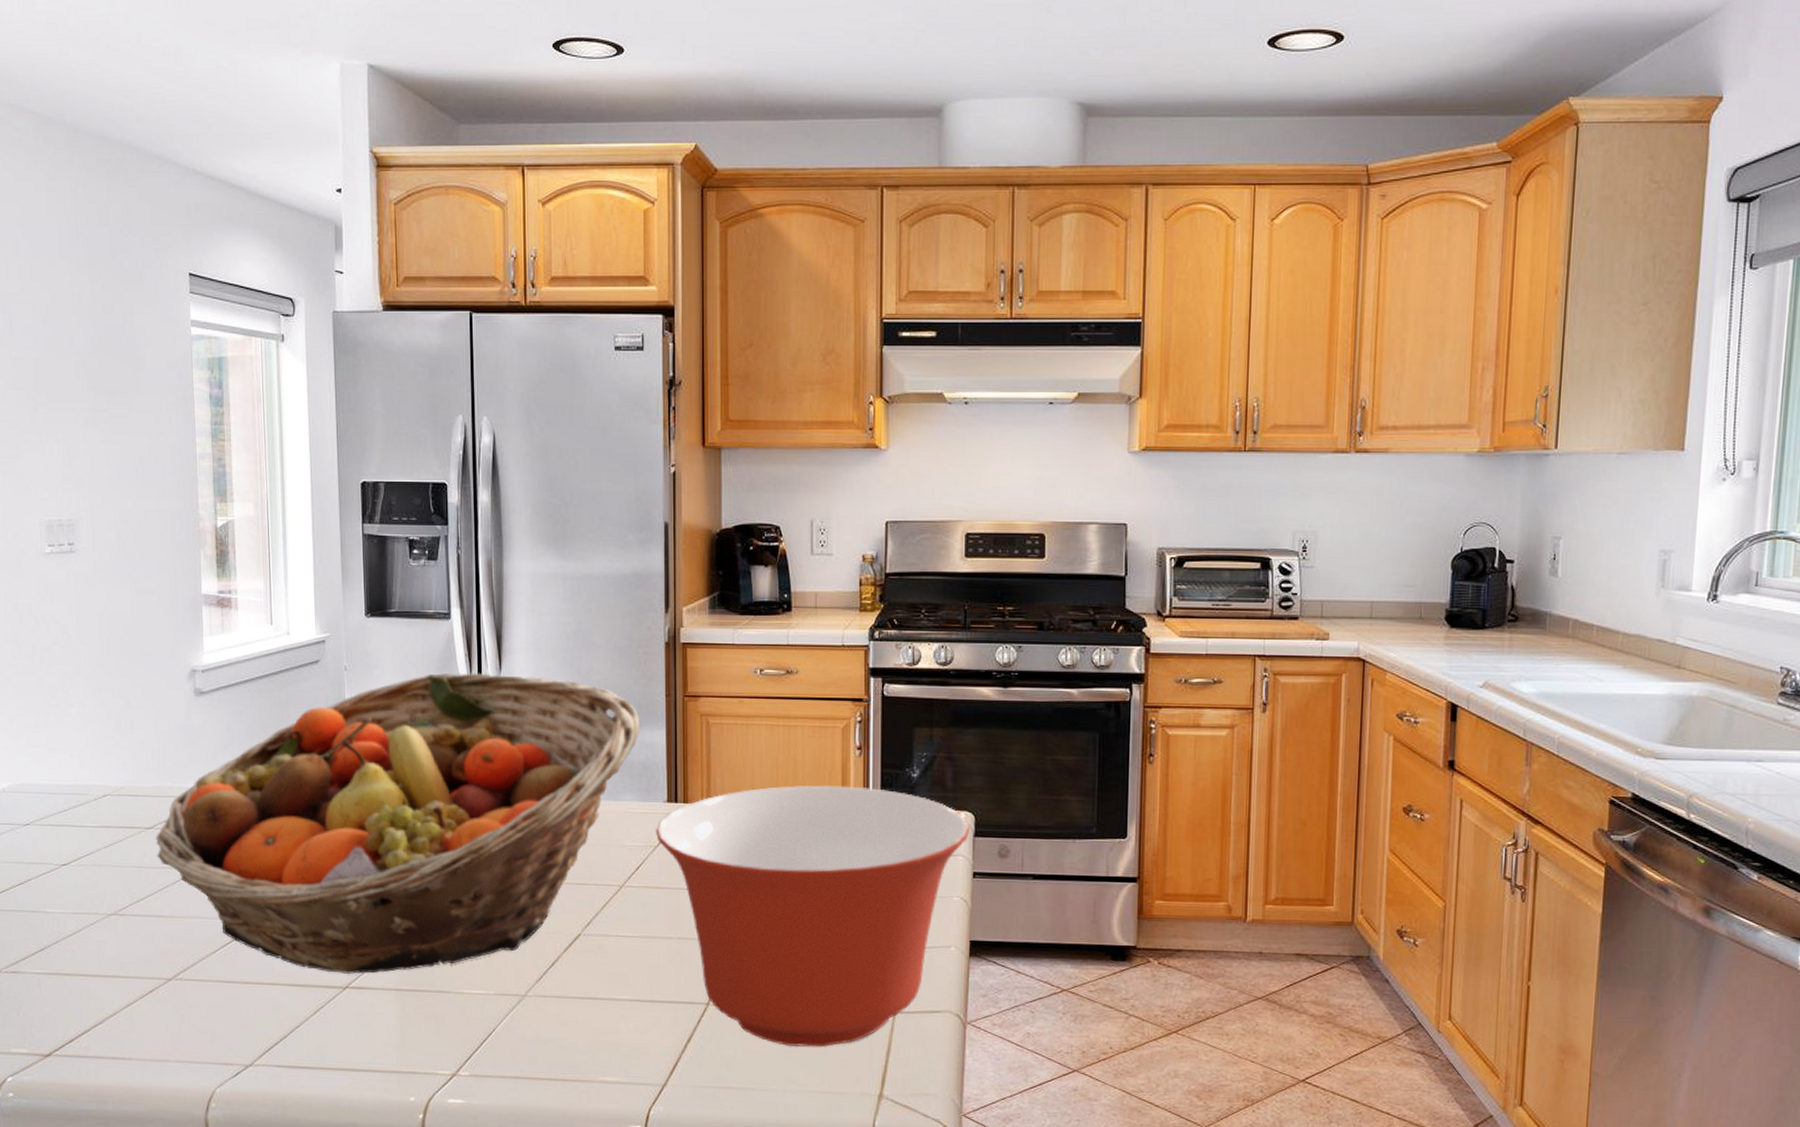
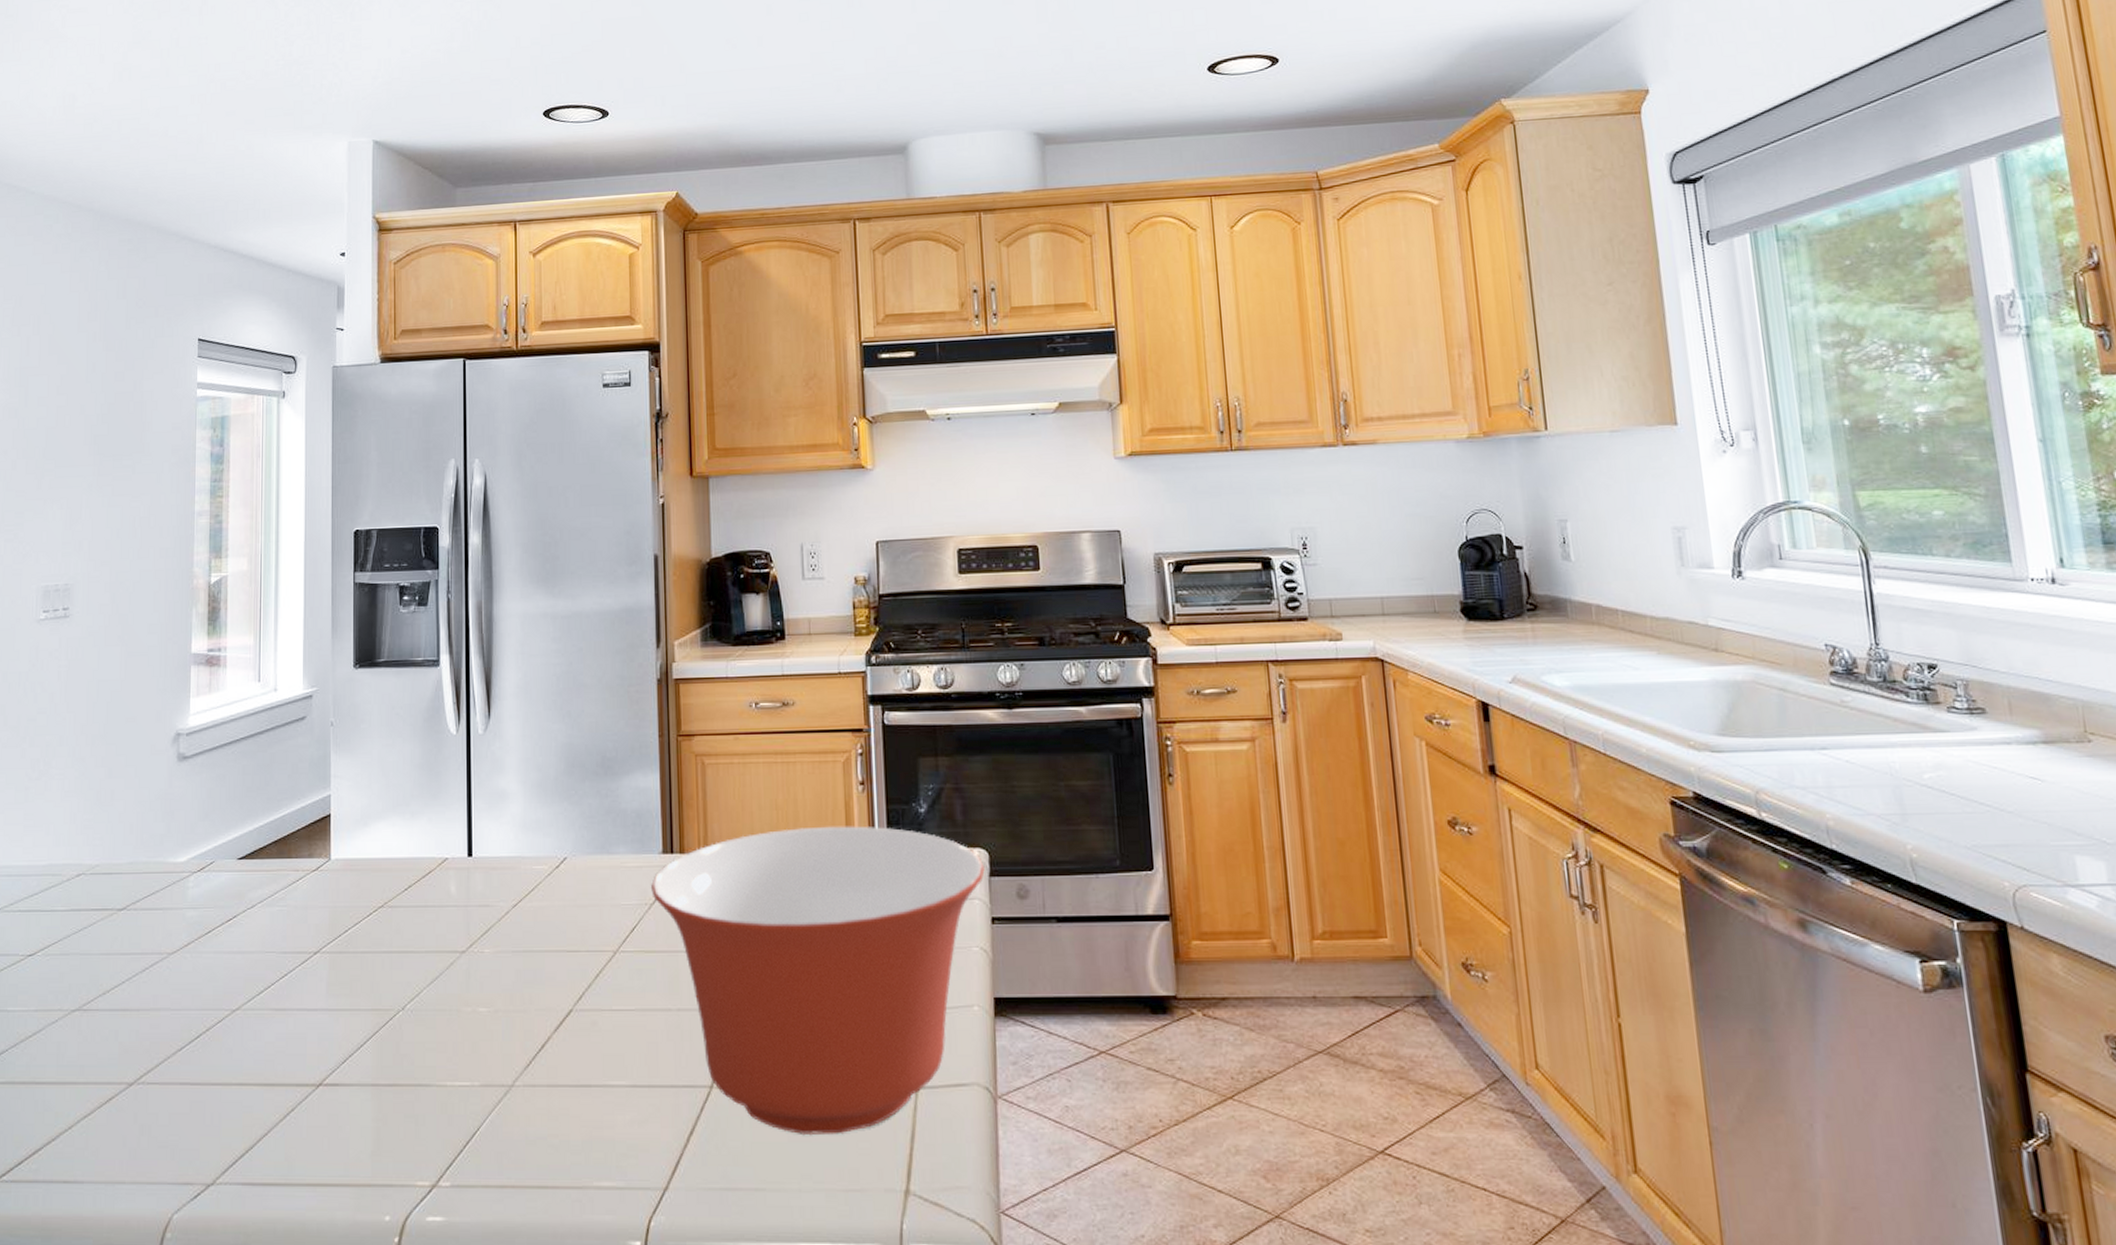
fruit basket: present [156,673,640,975] -> none [127,721,633,1070]

